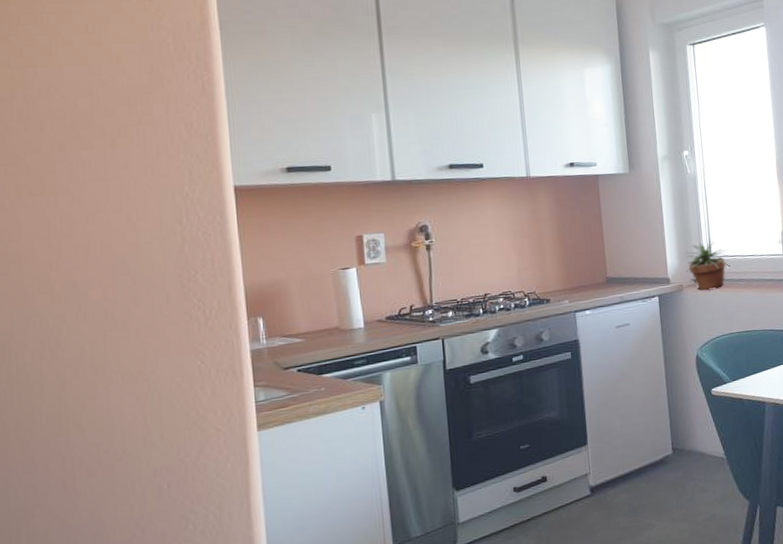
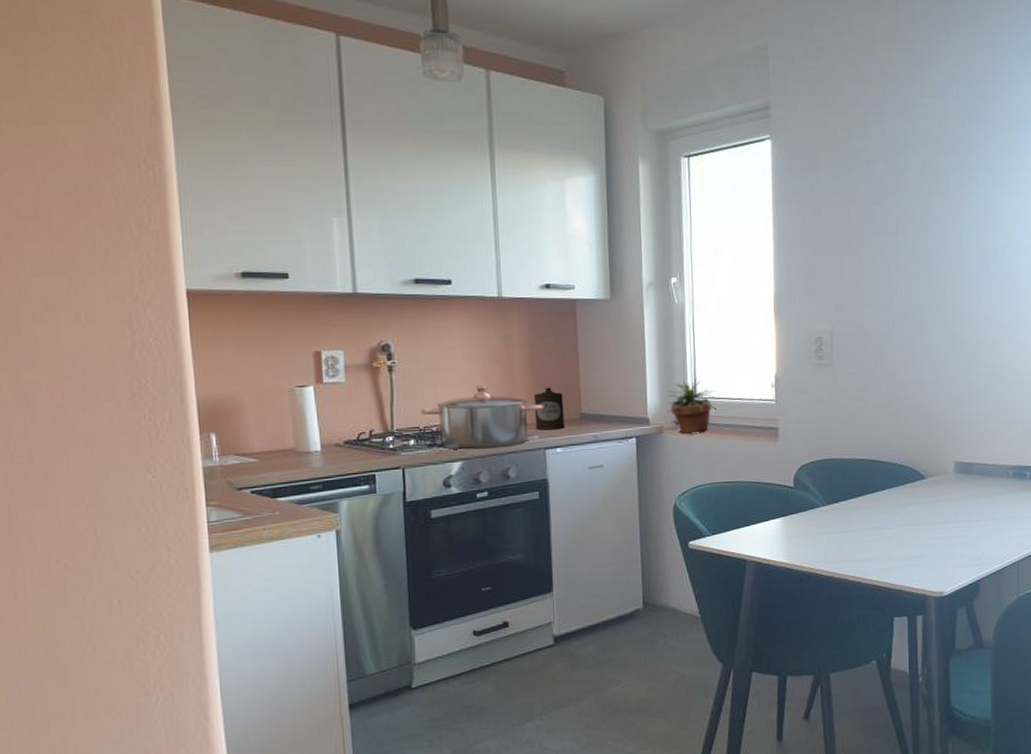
cooking pot: none [457,257,573,319] -> present [420,386,545,450]
canister: none [562,255,592,296] -> present [533,387,565,431]

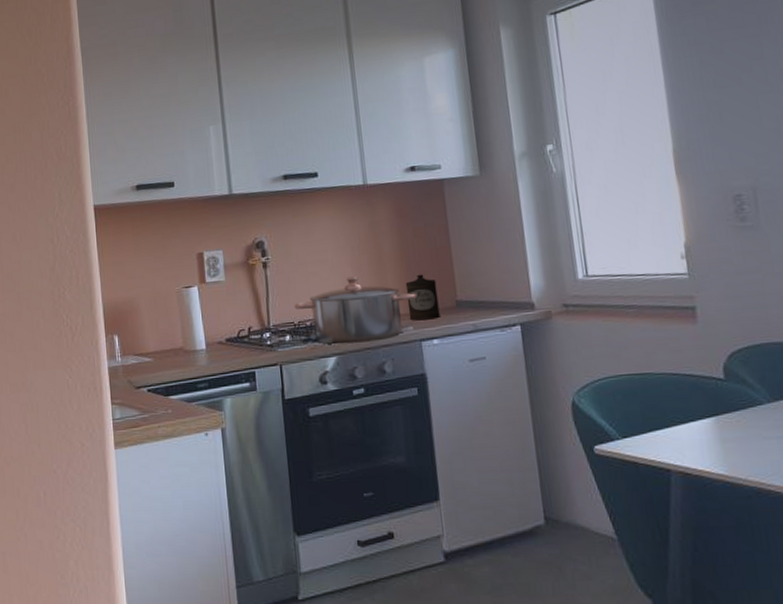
potted plant: present [668,378,715,434] -> none [555,253,611,319]

